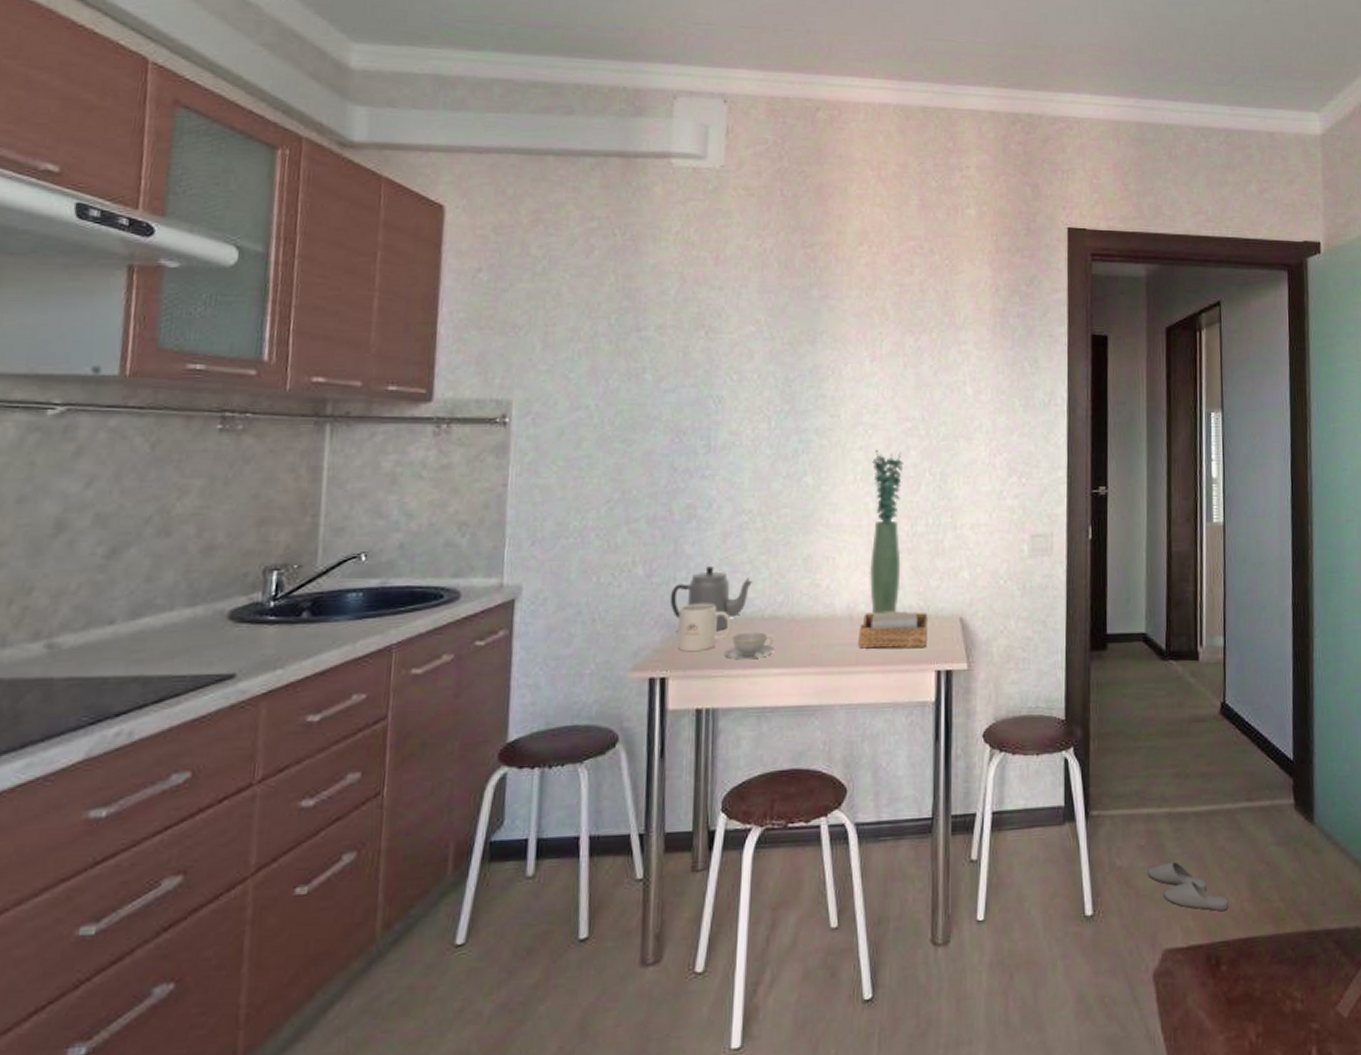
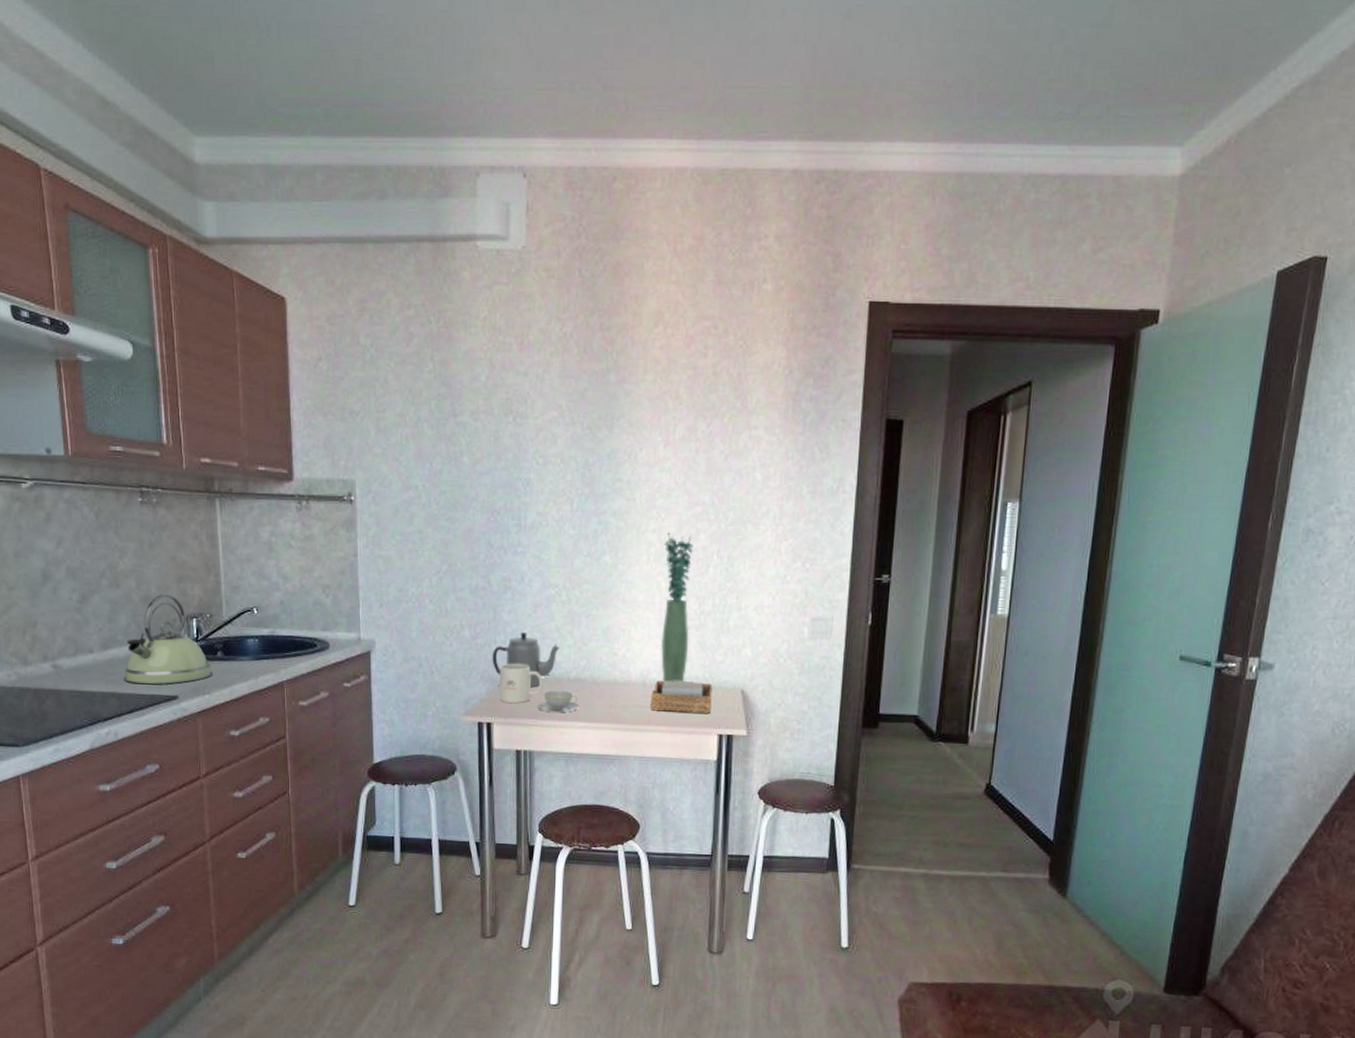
kettle: none [156,542,293,663] -> present [124,594,213,685]
slippers: present [1148,861,1229,912] -> none [901,914,974,960]

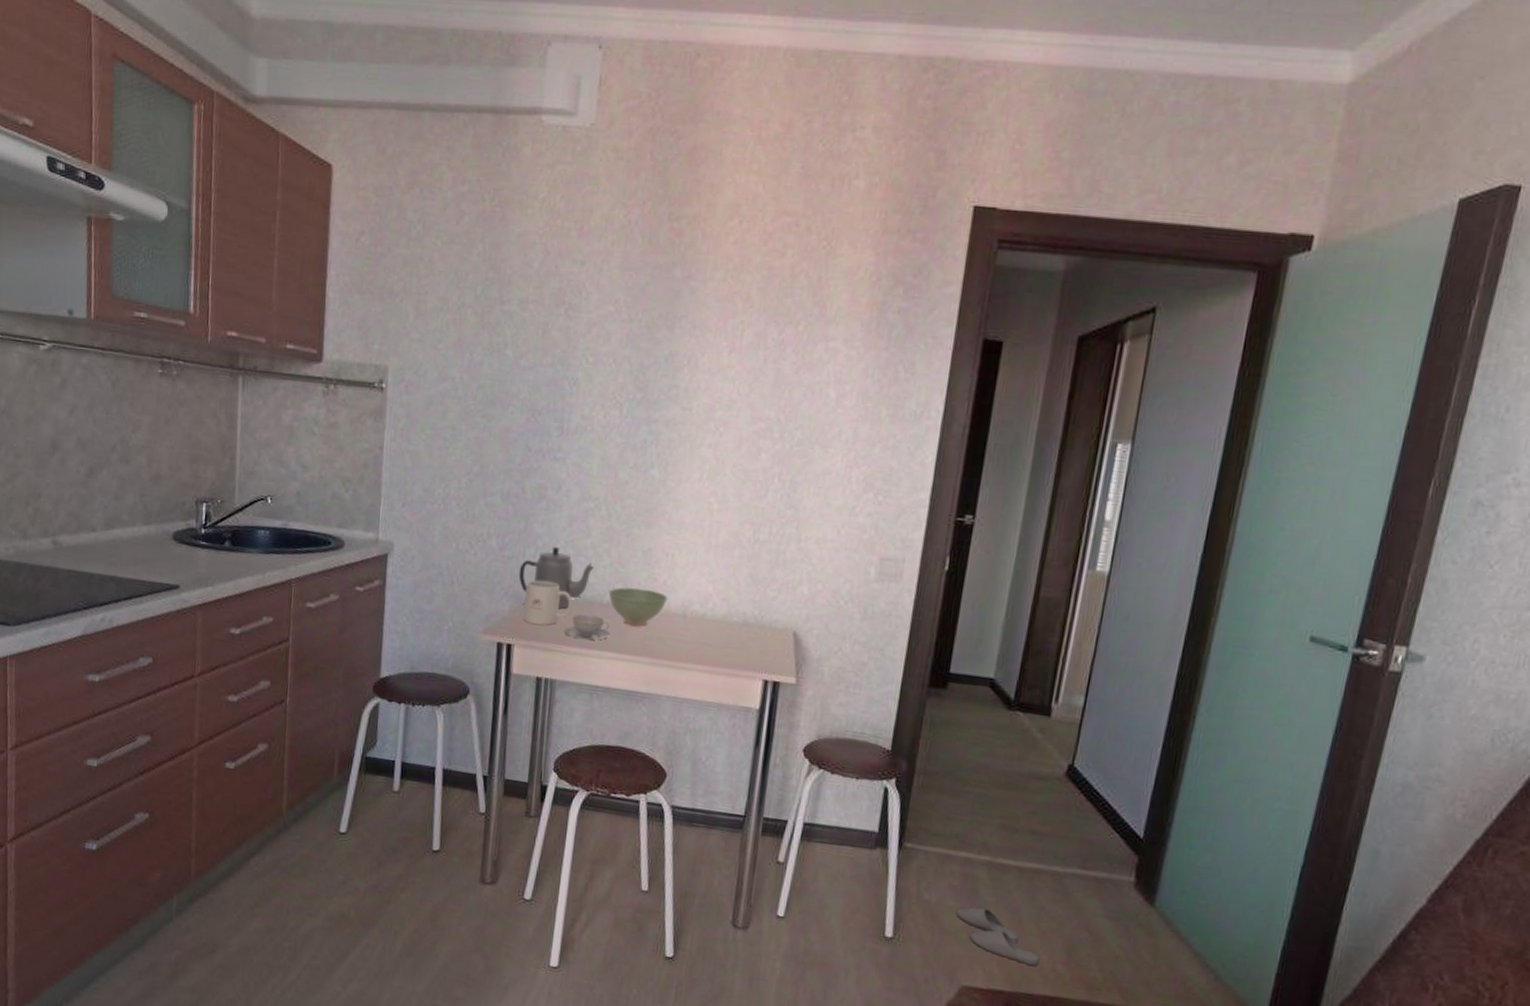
kettle: present [124,594,213,685] -> none [125,474,219,573]
bowl: none [574,663,628,697] -> present [608,587,668,627]
napkin holder: present [650,680,712,715] -> none [689,613,761,656]
vase: present [660,532,694,683] -> none [705,448,753,618]
slippers: none [901,914,974,960] -> present [956,907,1040,967]

